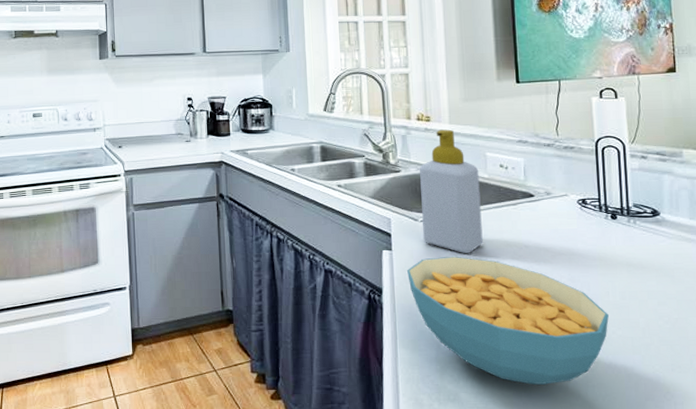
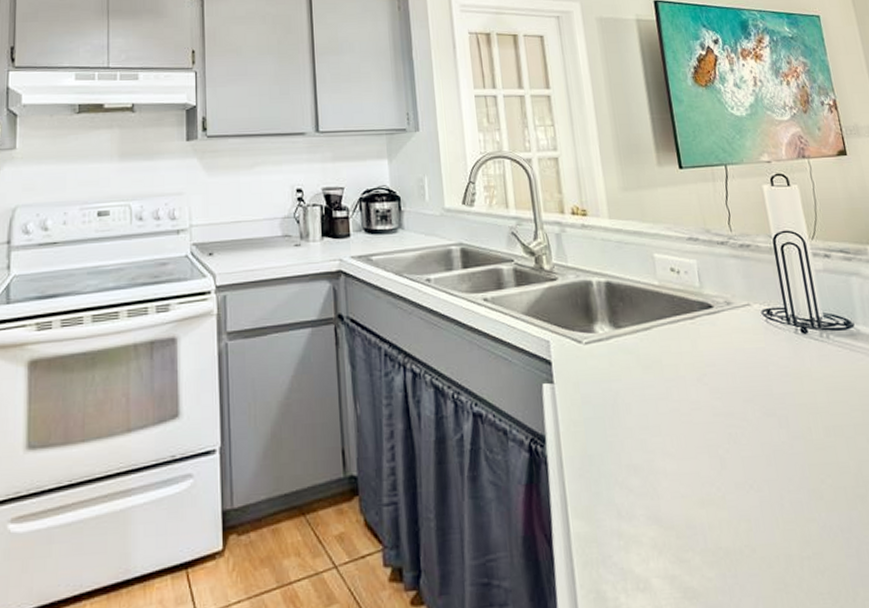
cereal bowl: present [407,256,609,385] -> none [574,387,816,561]
soap bottle: present [420,129,483,253] -> none [579,225,661,384]

